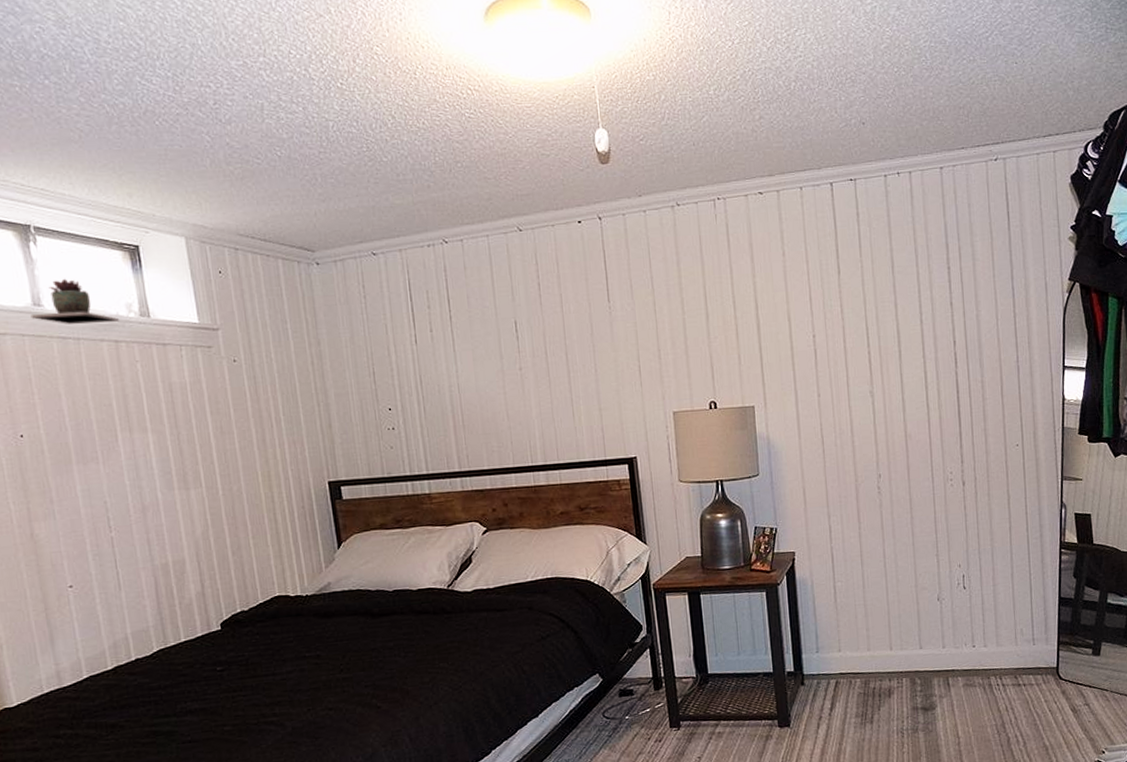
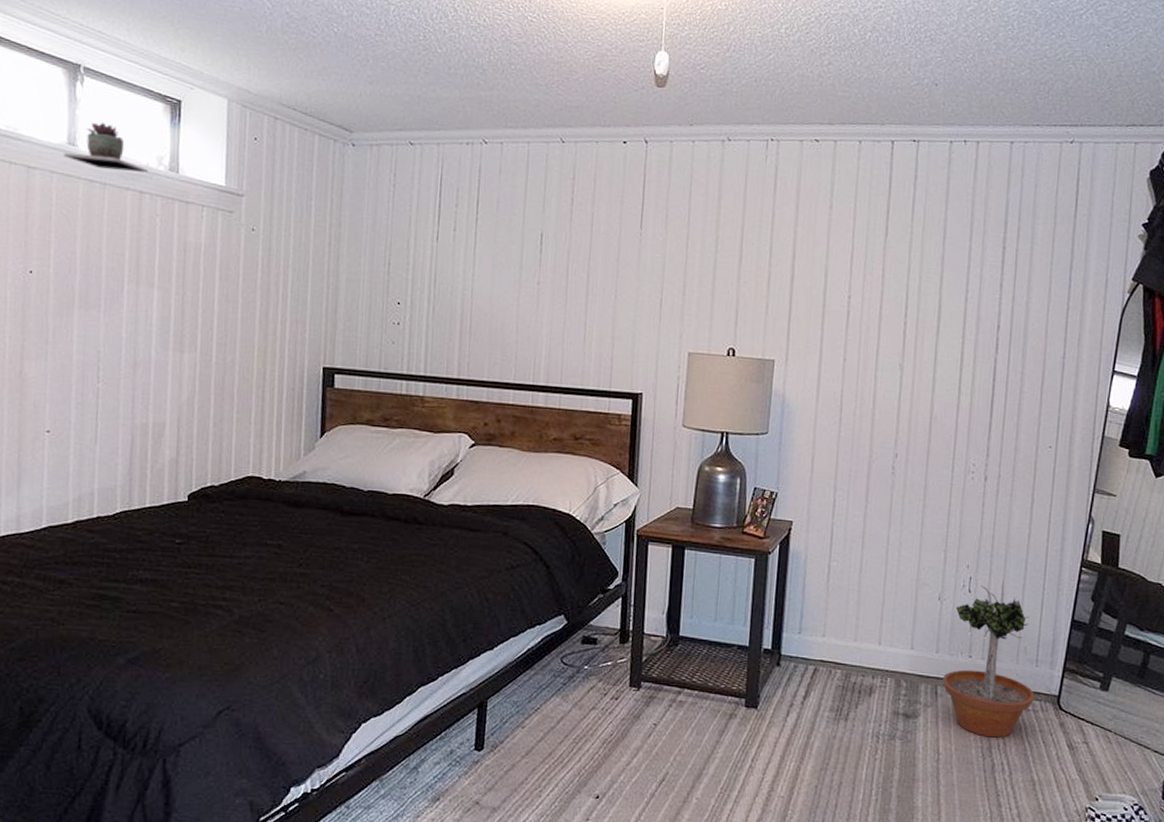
potted tree: none [952,571,1036,715] -> present [942,578,1035,738]

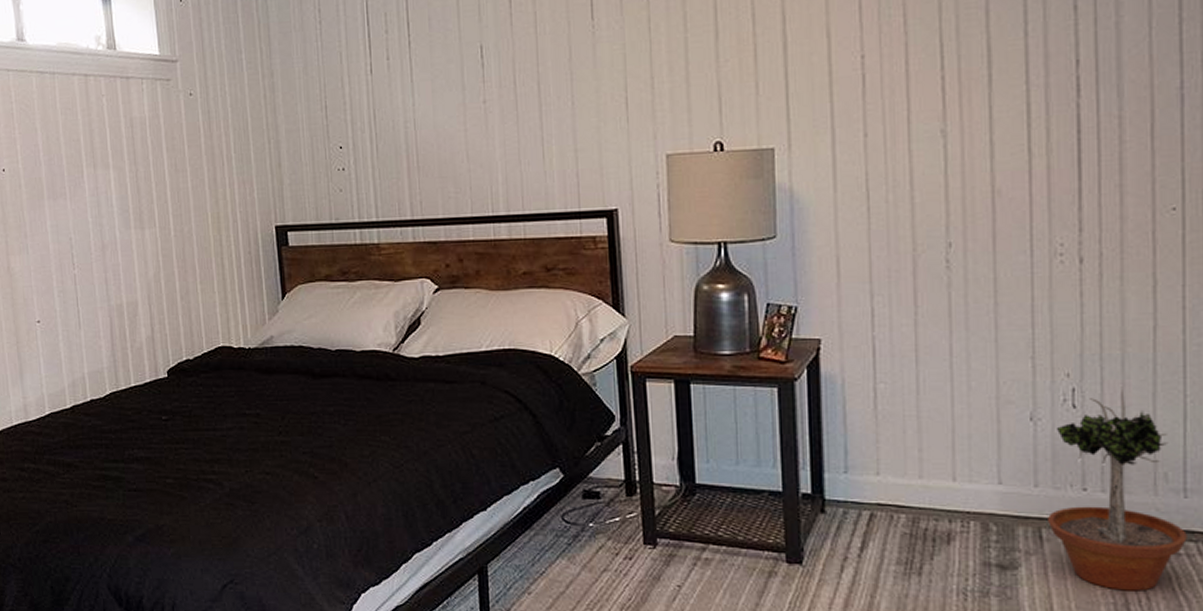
succulent plant: present [63,122,148,173] -> none [15,12,89,59]

